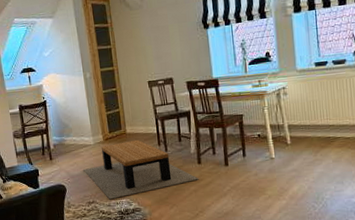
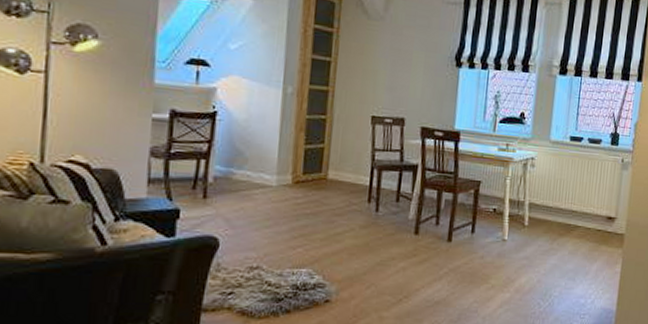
coffee table: present [83,139,199,200] -> none [252,190,412,267]

